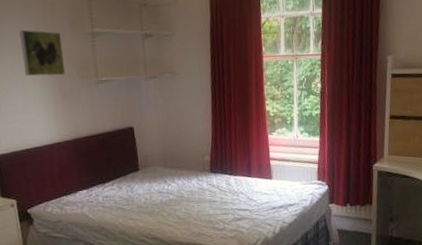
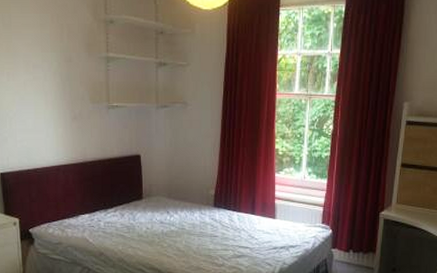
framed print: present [19,29,66,76] -> none [35,49,78,98]

